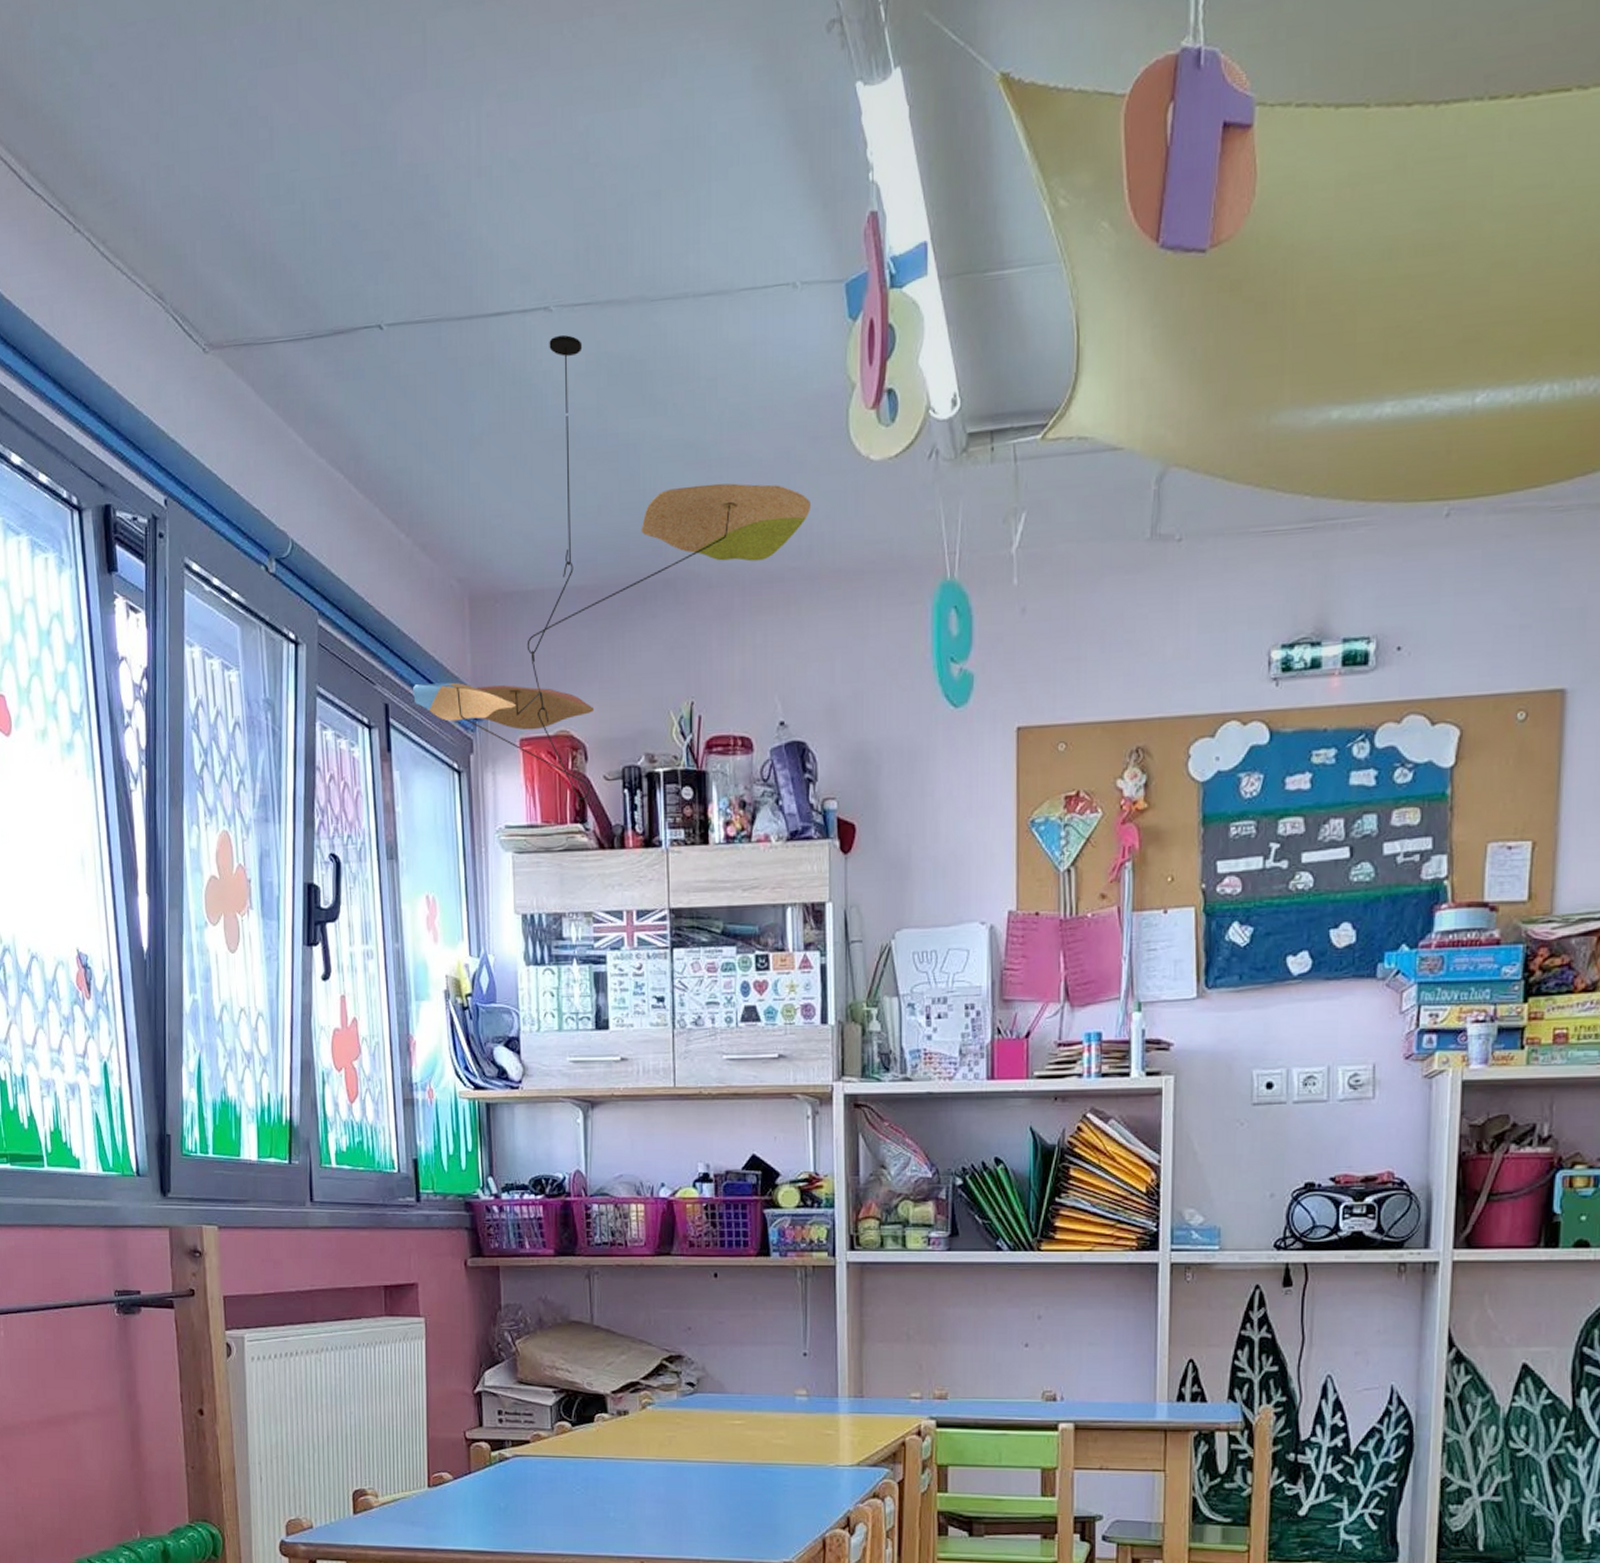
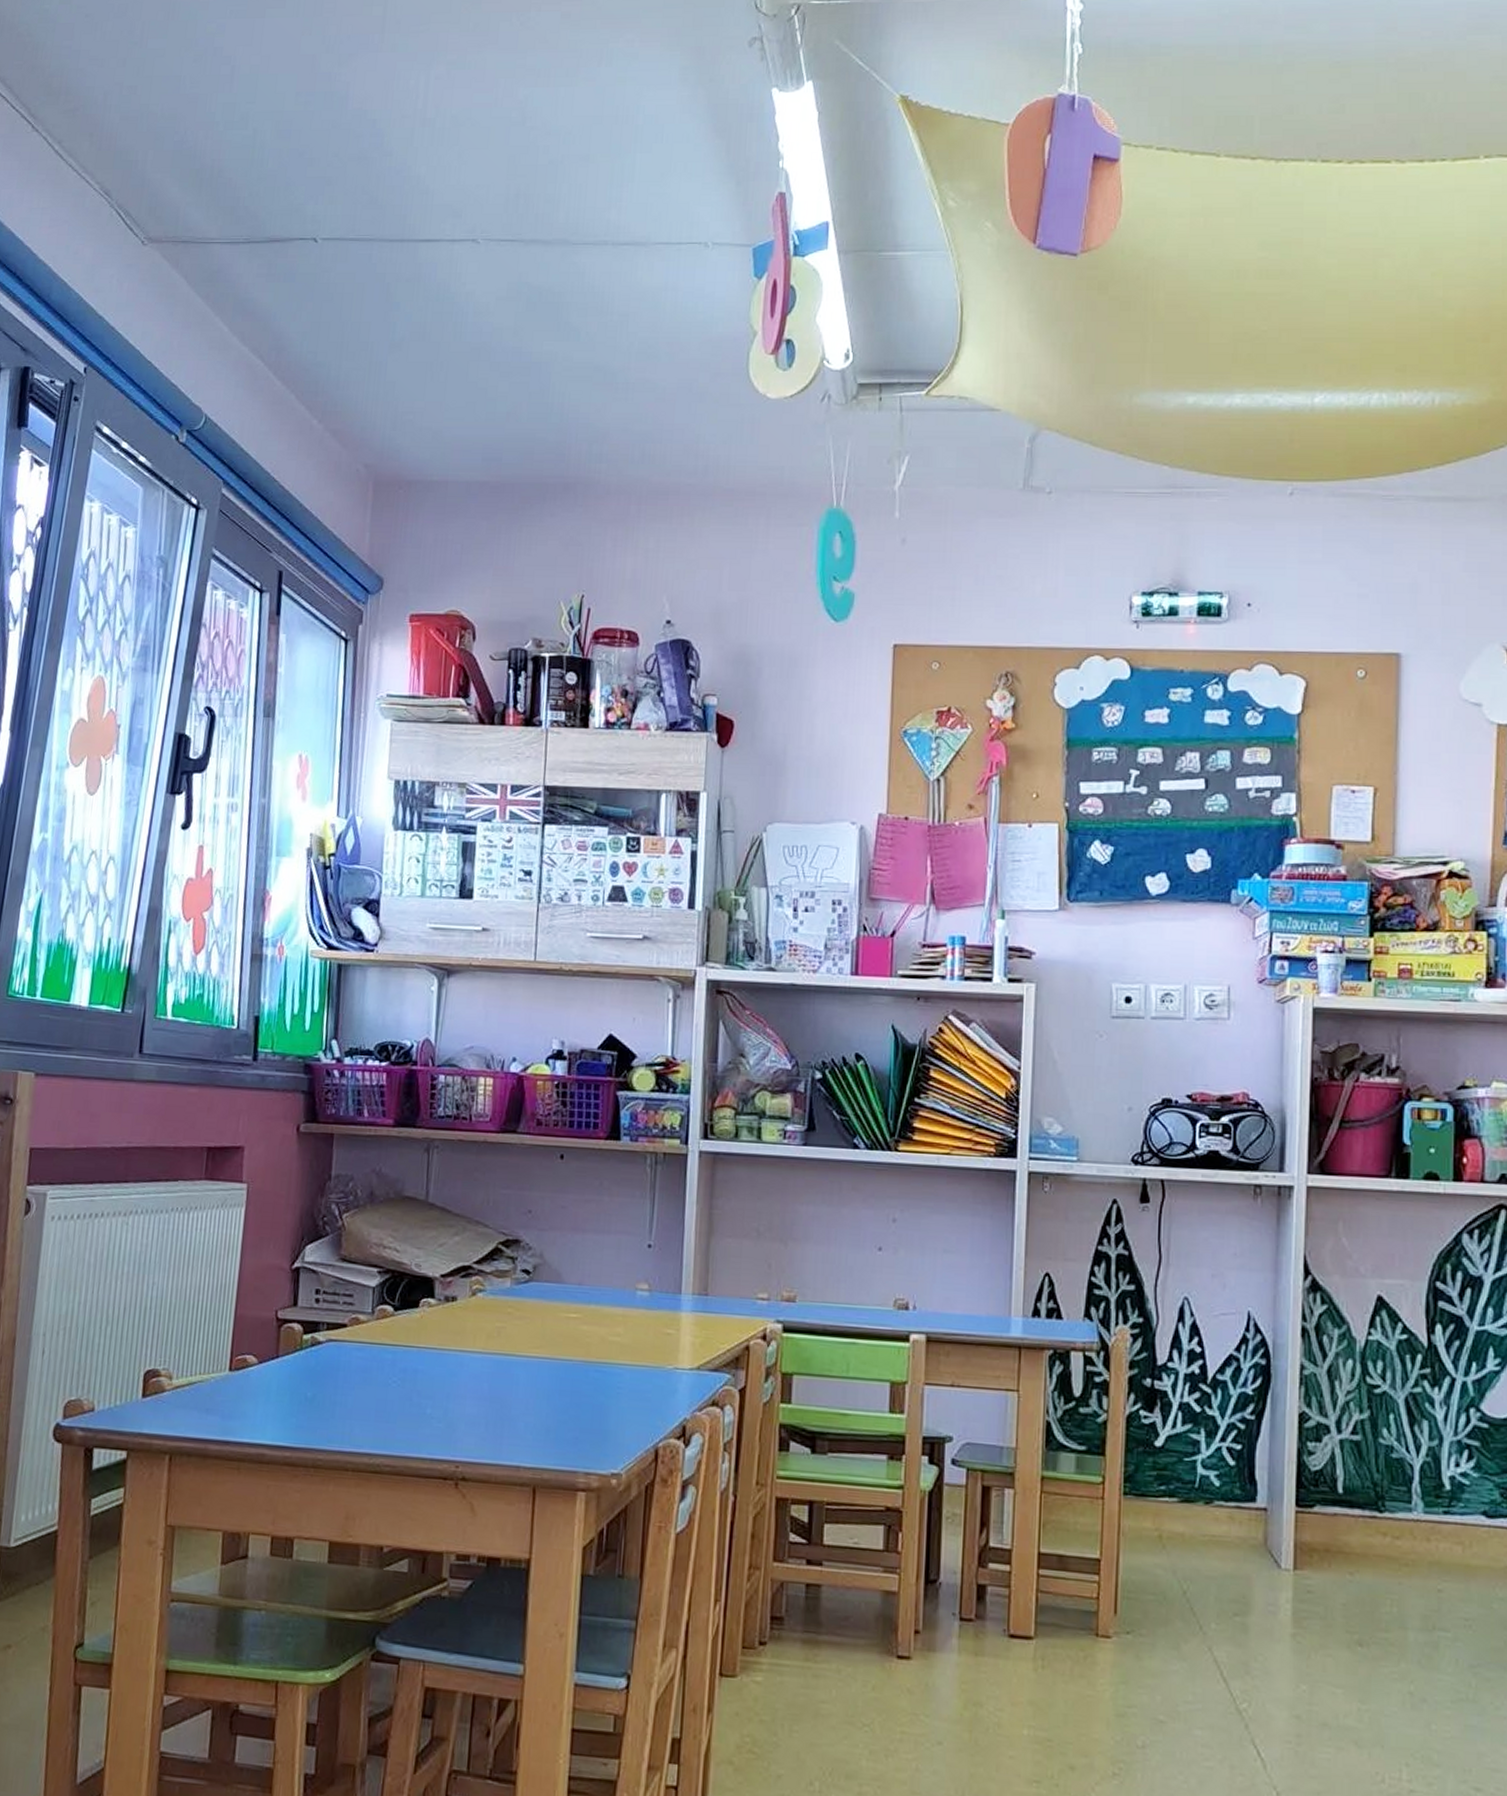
ceiling mobile: present [413,334,810,801] -> none [308,264,709,677]

